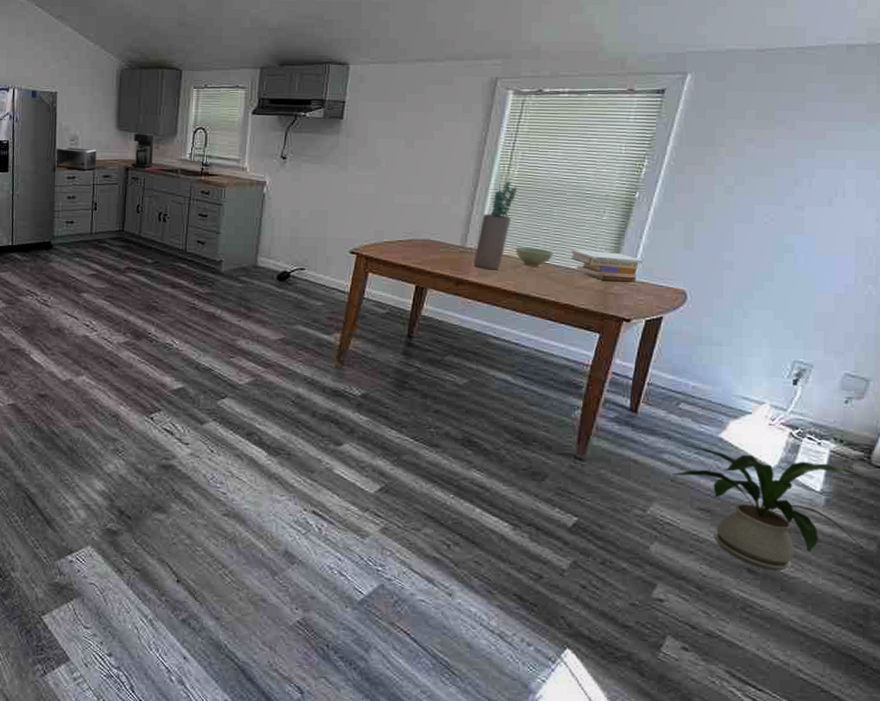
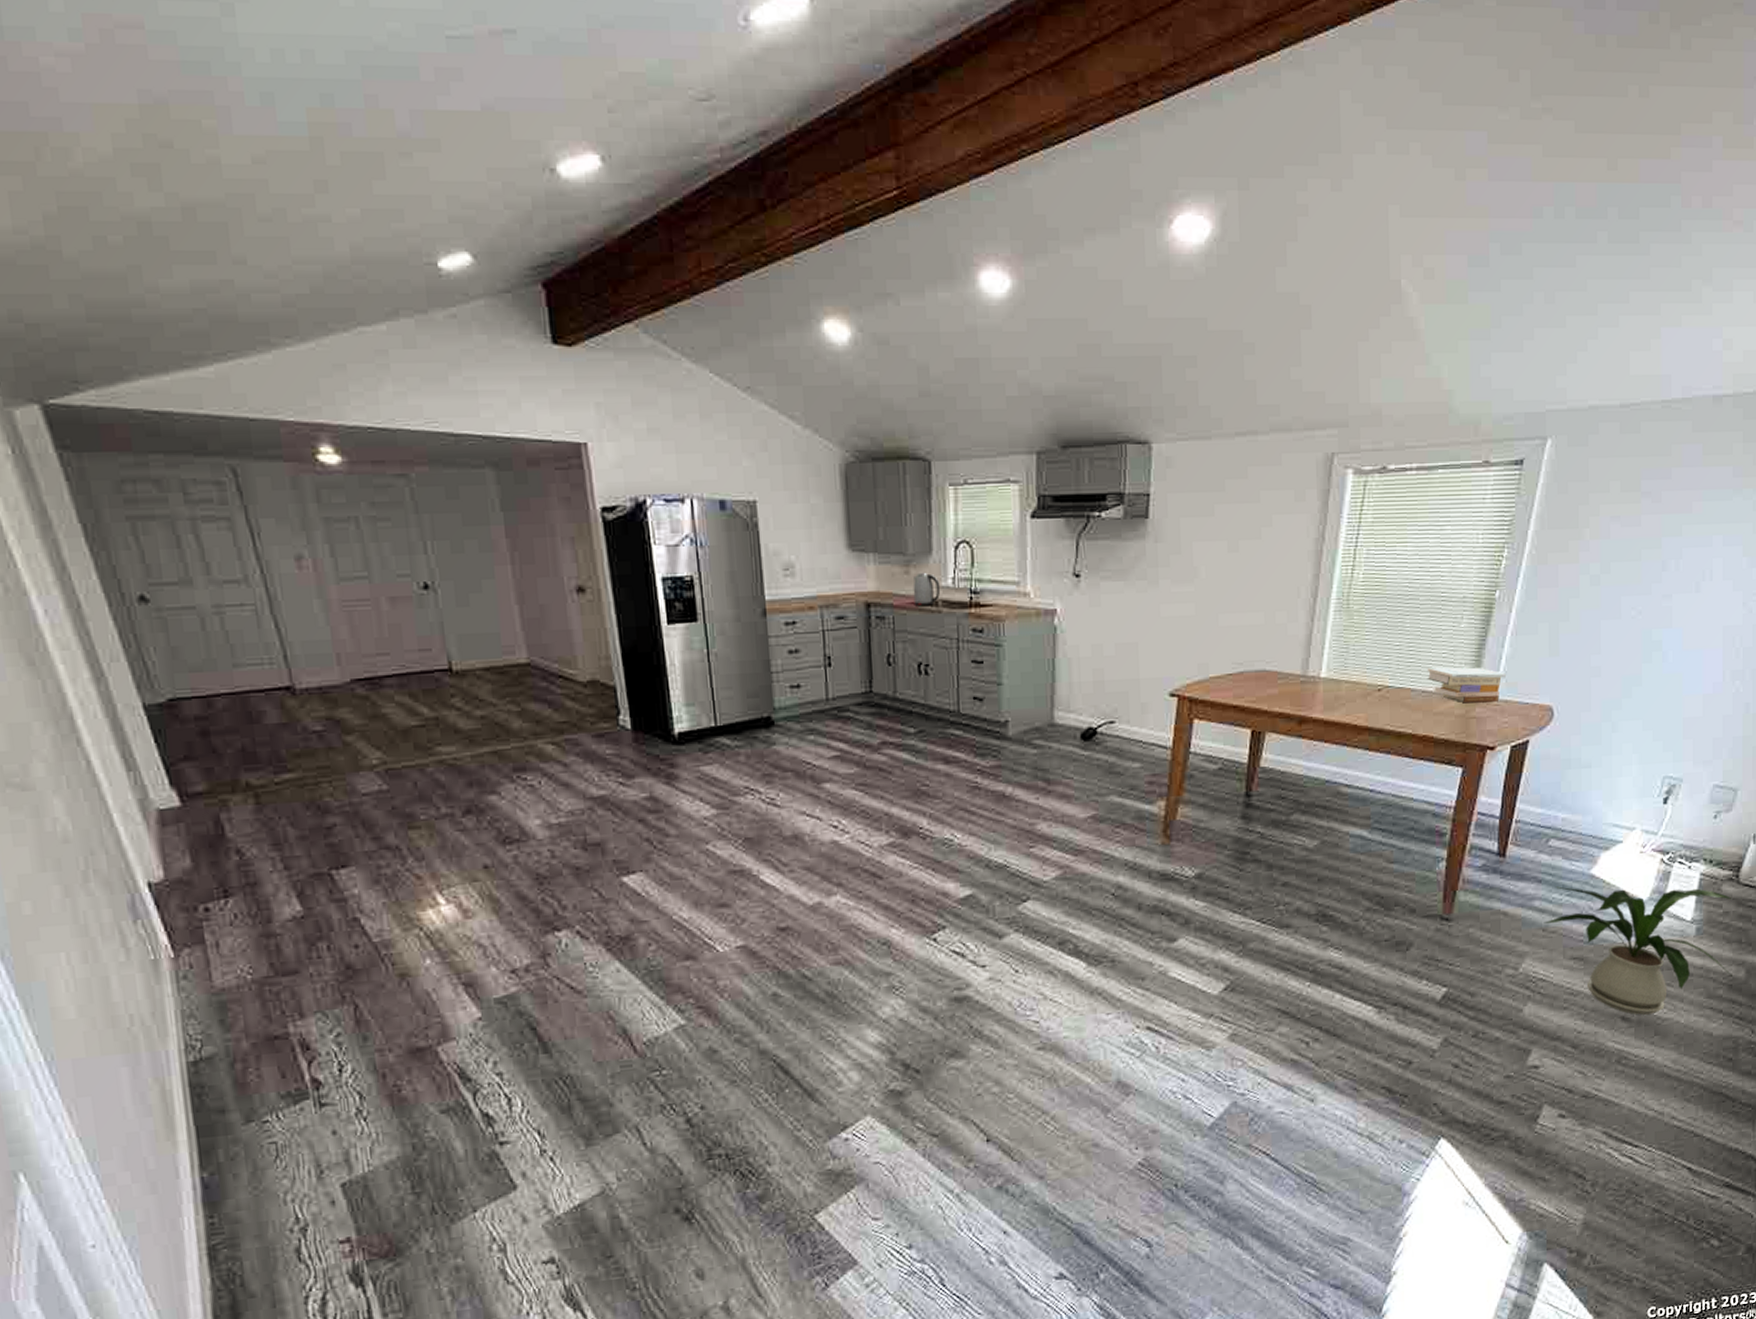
toaster: present [55,146,96,171] -> none [763,578,824,613]
coffee maker: present [131,132,154,169] -> none [873,552,902,603]
kettle: none [160,148,181,173] -> present [913,572,941,607]
vase: present [473,178,517,270] -> none [1317,583,1363,702]
bowl: present [515,247,555,267] -> none [1364,669,1409,694]

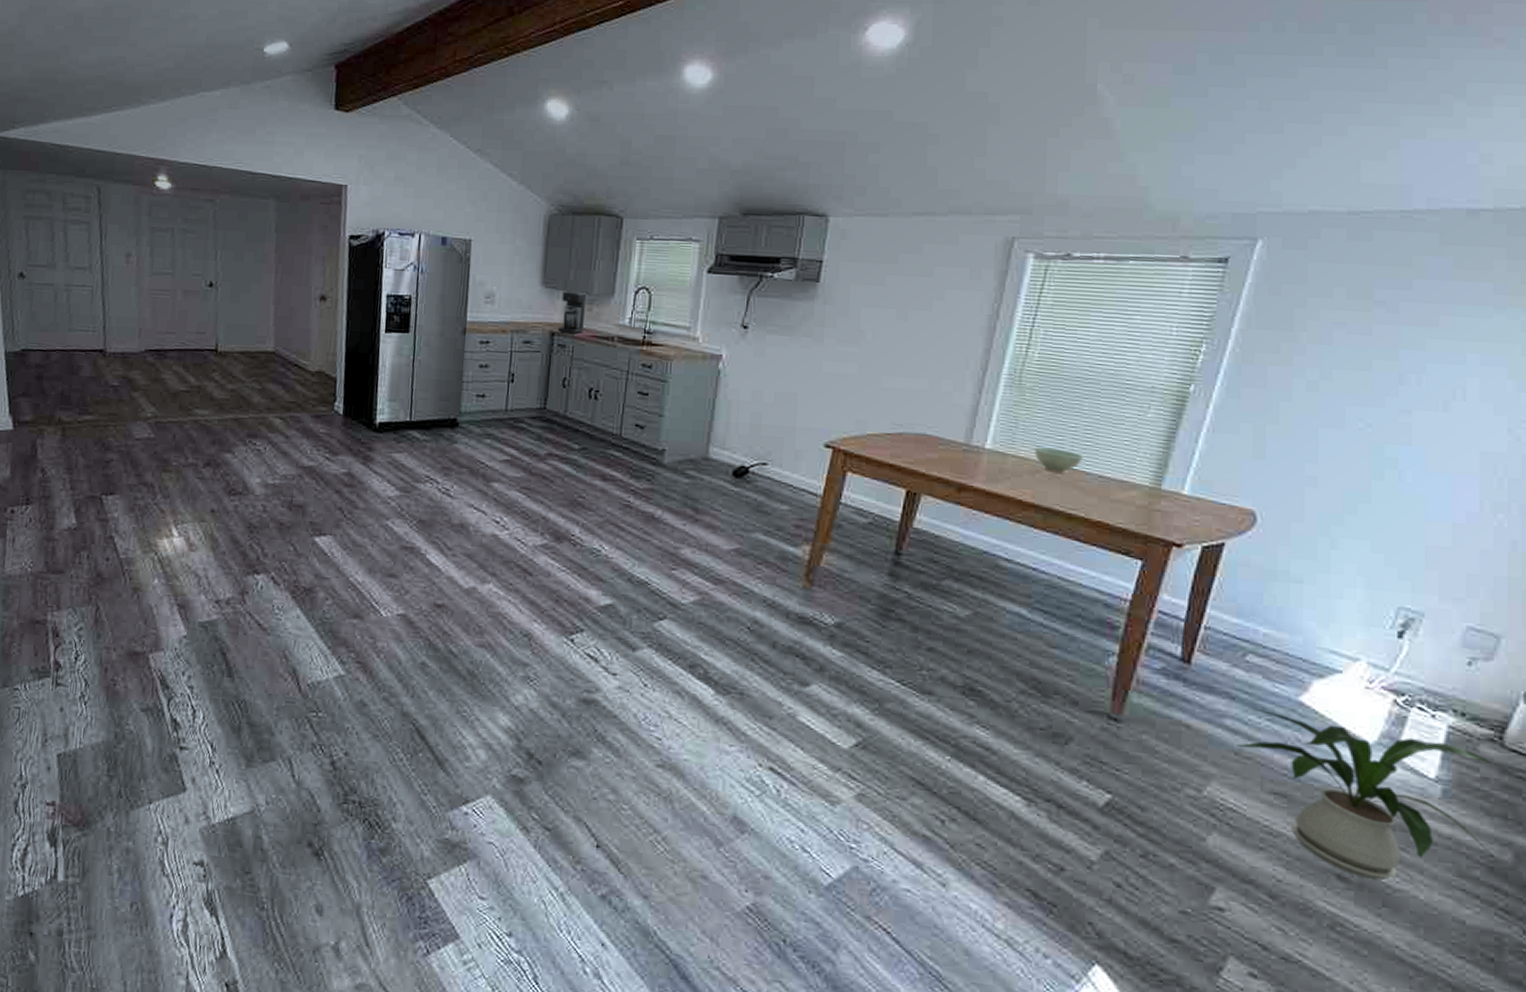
coffee maker: none [873,552,902,603] -> present [557,291,587,334]
kettle: present [913,572,941,607] -> none [592,310,618,340]
bowl: none [1364,669,1409,694] -> present [1033,447,1085,474]
books: present [1427,667,1506,704] -> none [1105,453,1199,498]

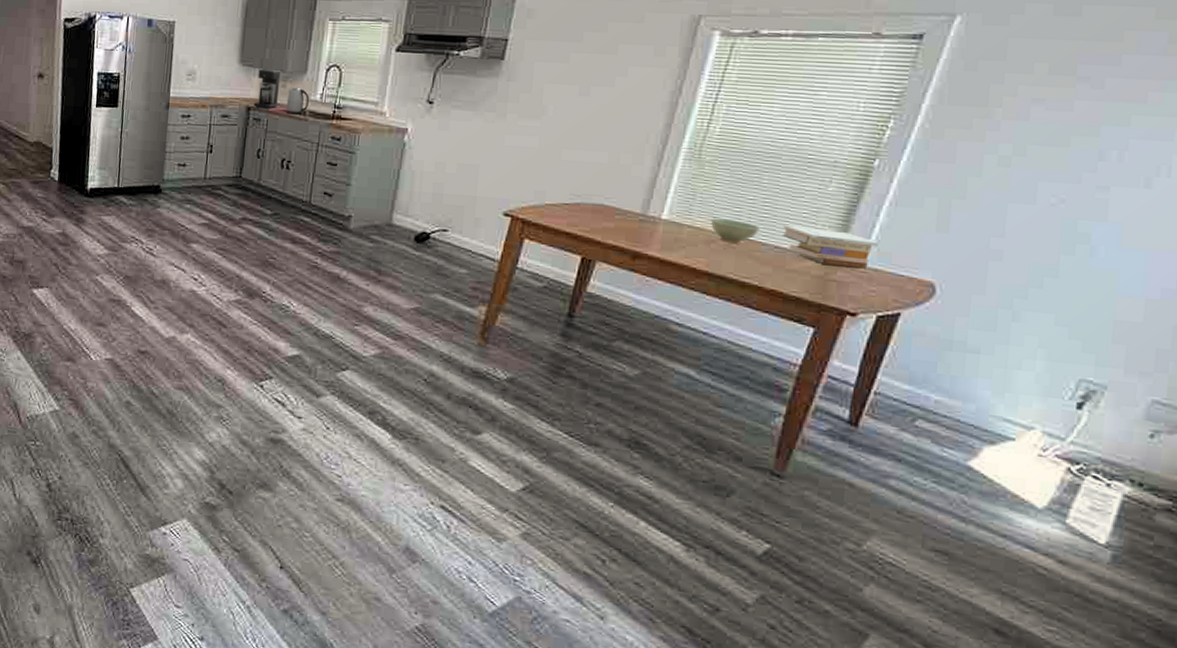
kettle: none [592,310,618,340] -> present [285,87,310,115]
books: none [1105,453,1199,498] -> present [782,225,878,269]
house plant: present [1236,707,1494,880] -> none [899,470,1168,637]

